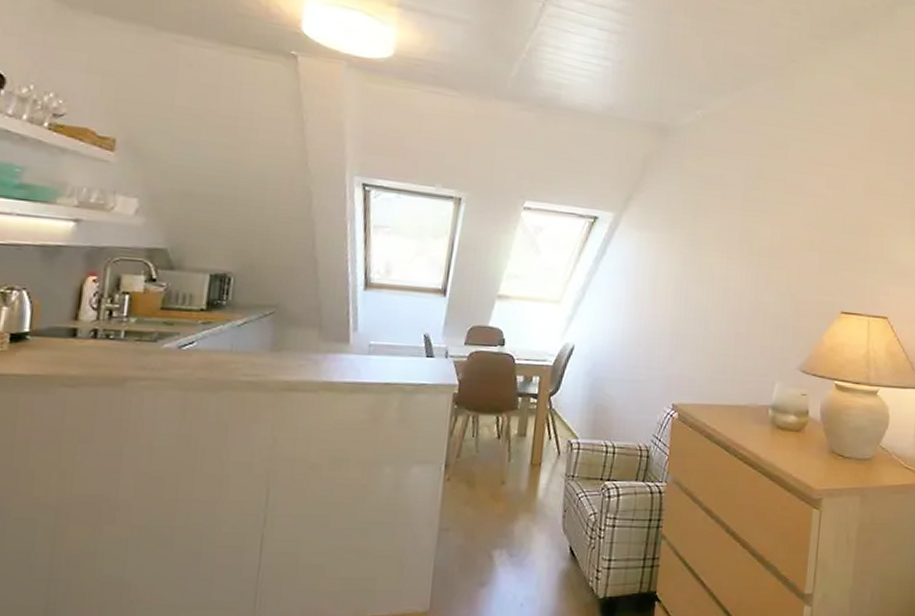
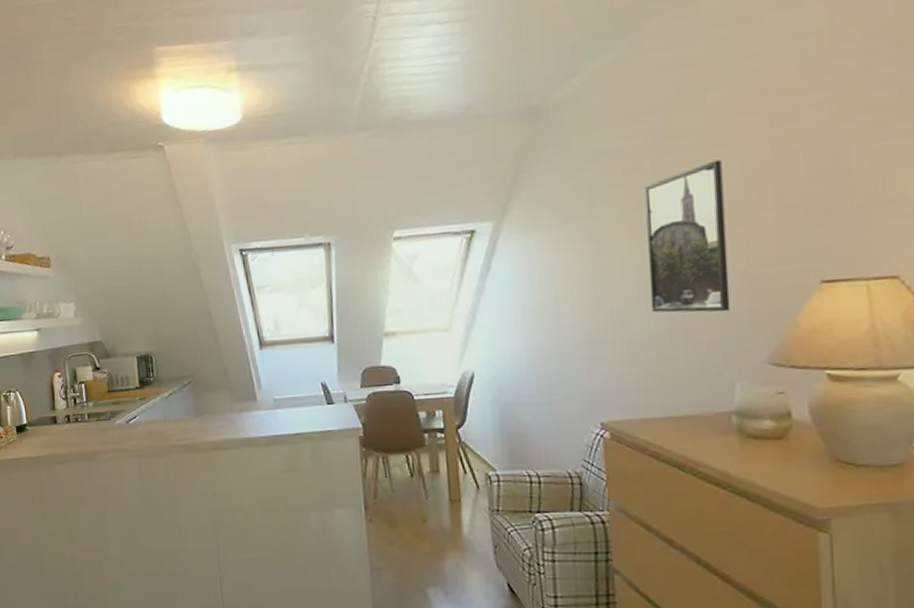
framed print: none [725,203,791,325] -> present [645,159,731,313]

